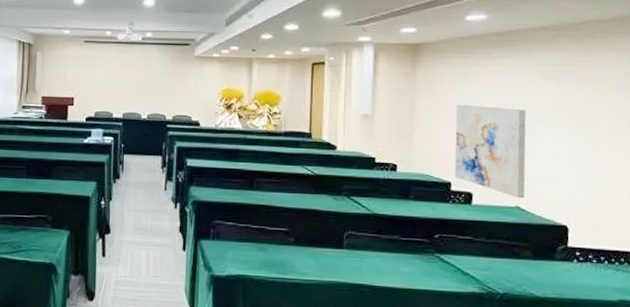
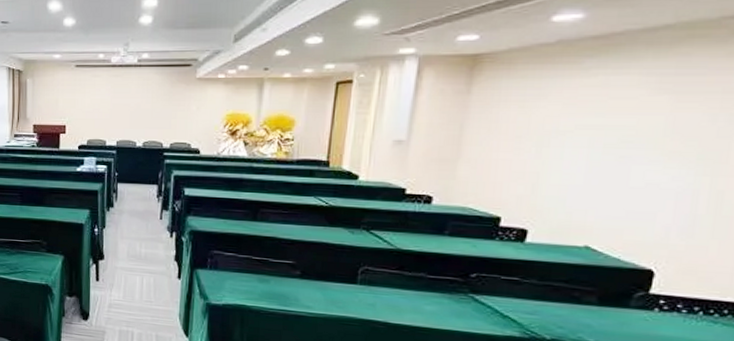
wall art: present [454,104,527,199] -> none [507,126,621,238]

